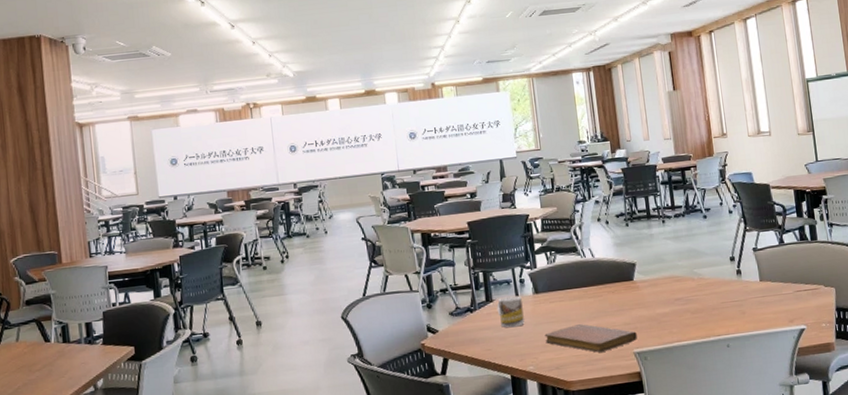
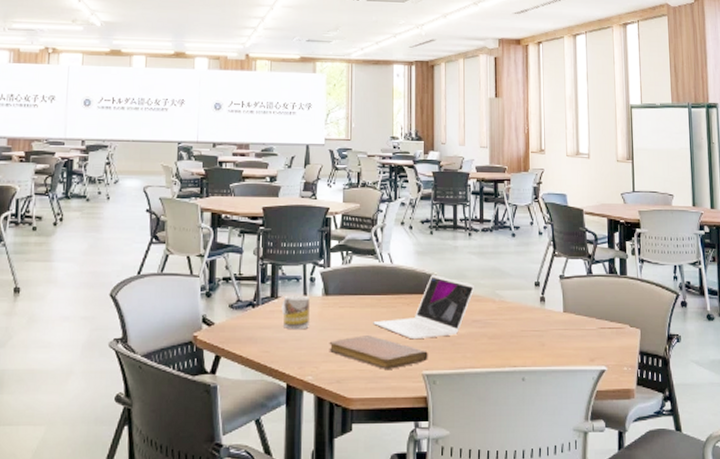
laptop: none [582,262,674,323] -> present [373,274,475,340]

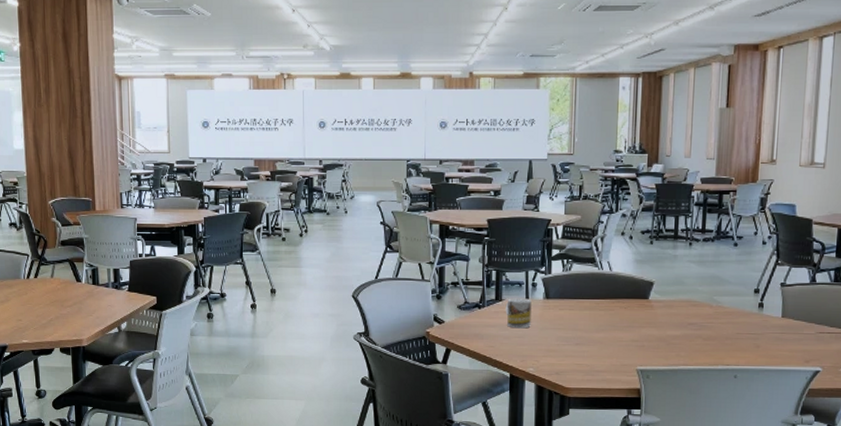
notebook: present [329,336,428,371] -> none [549,335,643,365]
laptop: present [373,274,475,340] -> none [591,281,693,339]

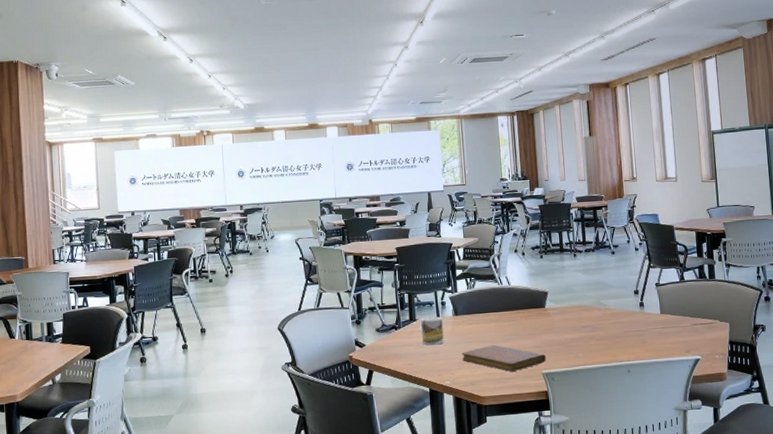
notebook: none [549,335,643,365] -> present [462,345,546,372]

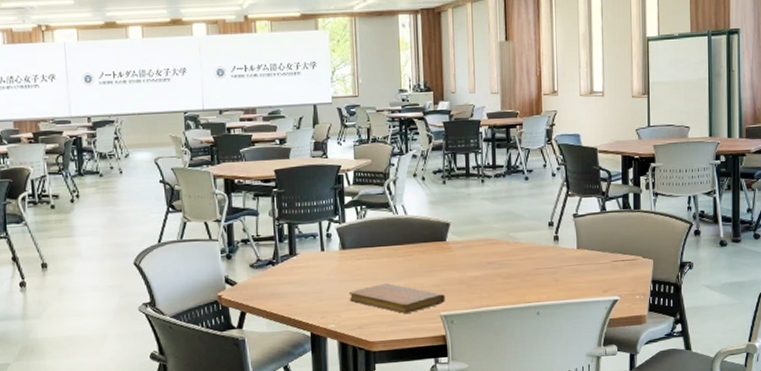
mug: present [419,316,444,345] -> none [300,250,329,284]

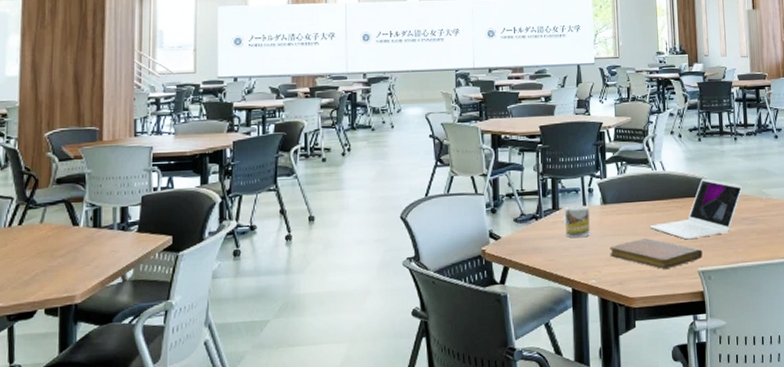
mug: none [300,250,329,284] -> present [563,205,590,238]
laptop: none [390,222,490,285] -> present [649,178,743,240]

